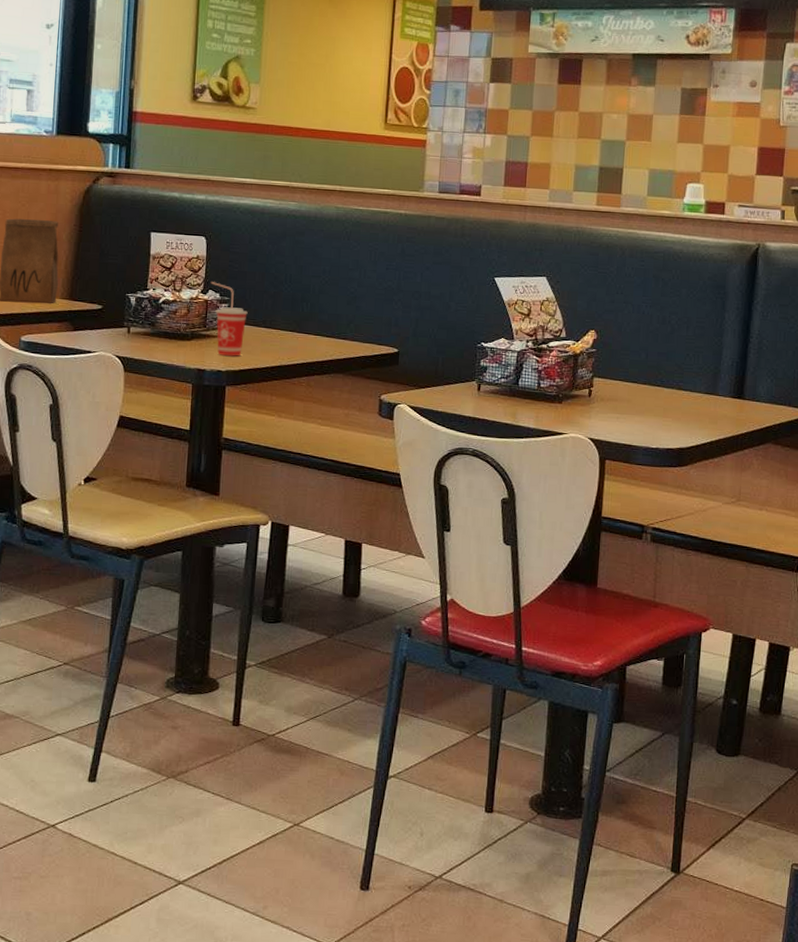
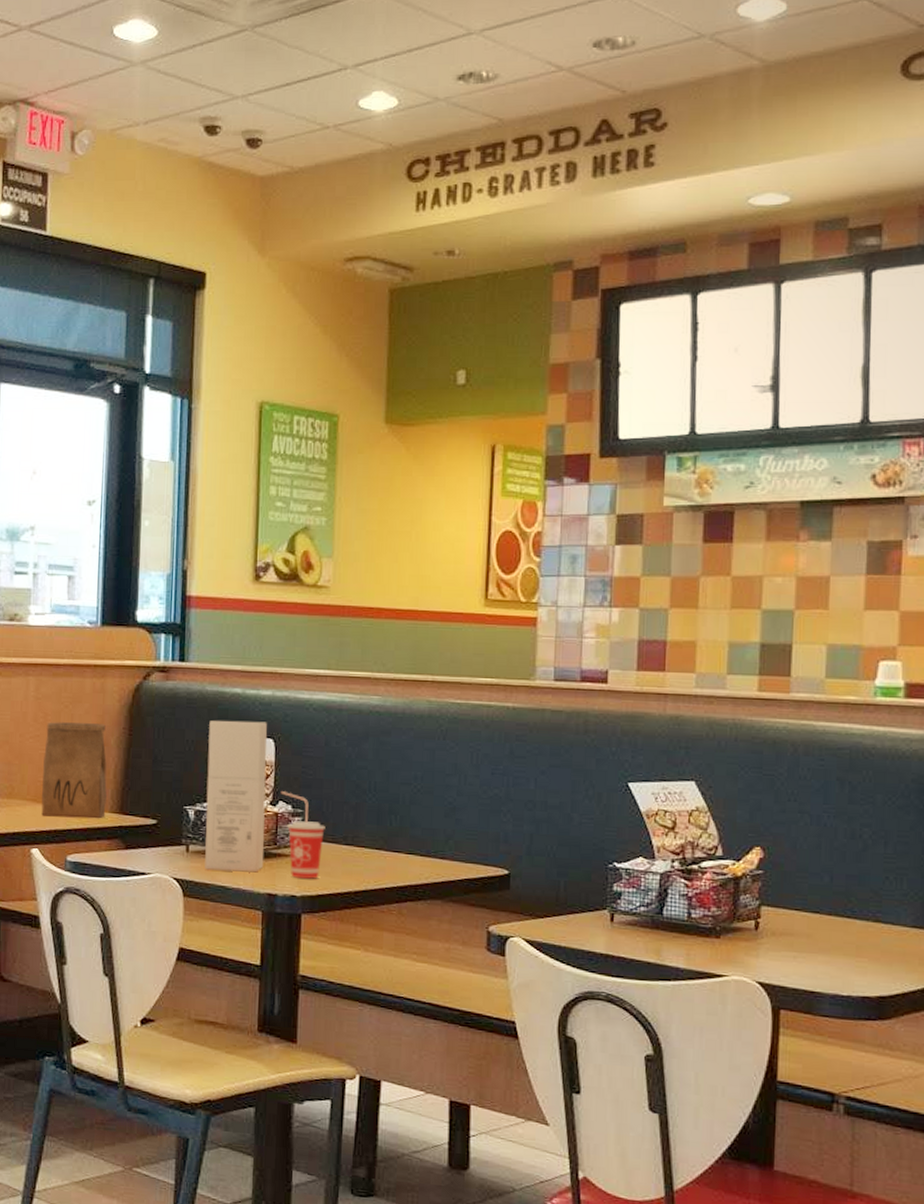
dispenser: none [143,220,200,351] -> present [205,720,267,873]

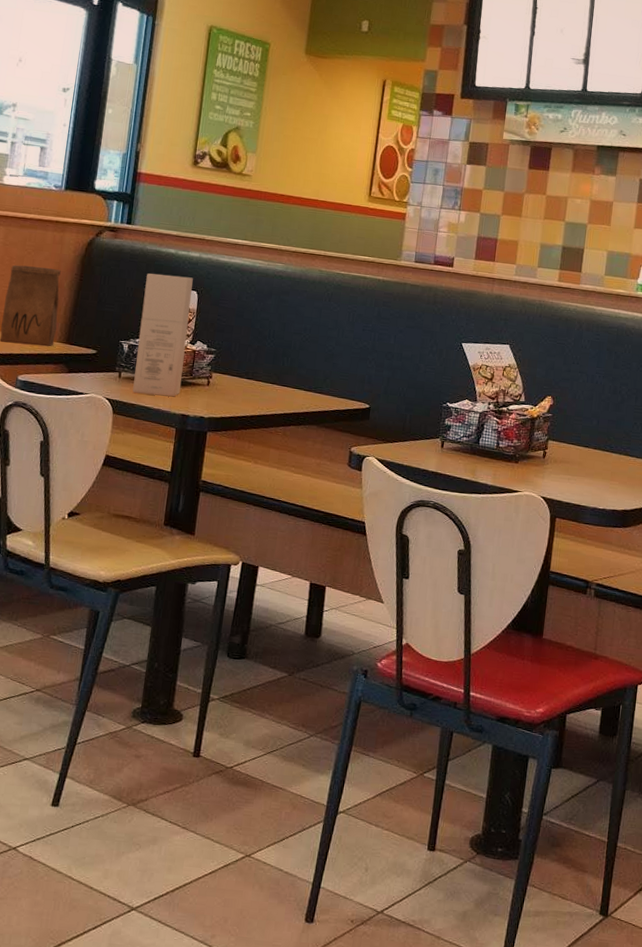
beverage cup: present [280,791,325,879] -> none [199,333,232,404]

